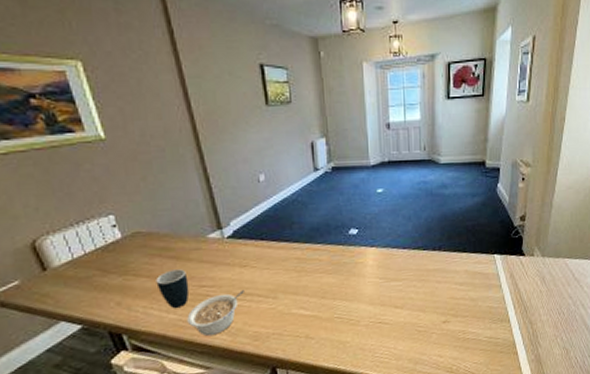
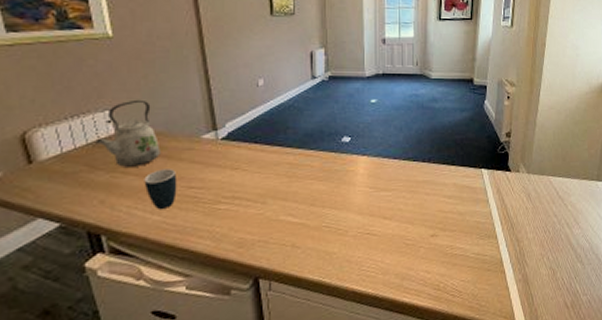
kettle: none [104,202,169,270] -> present [95,99,161,167]
legume: present [187,290,244,337] -> none [171,193,233,241]

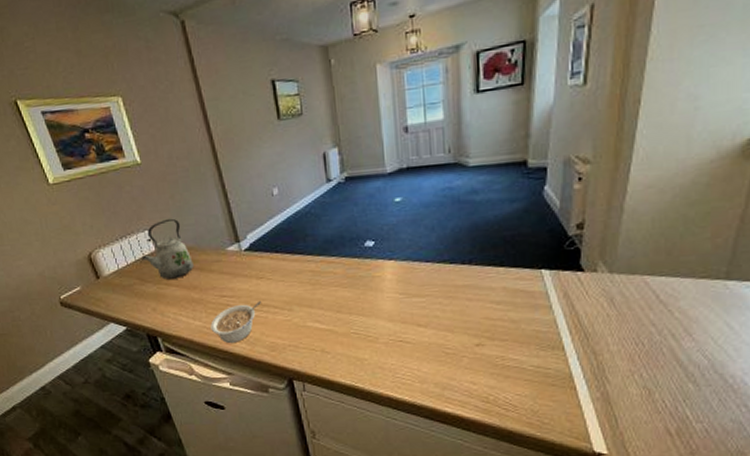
mug: present [144,169,177,210] -> none [183,280,212,317]
legume: none [171,193,233,241] -> present [210,301,261,344]

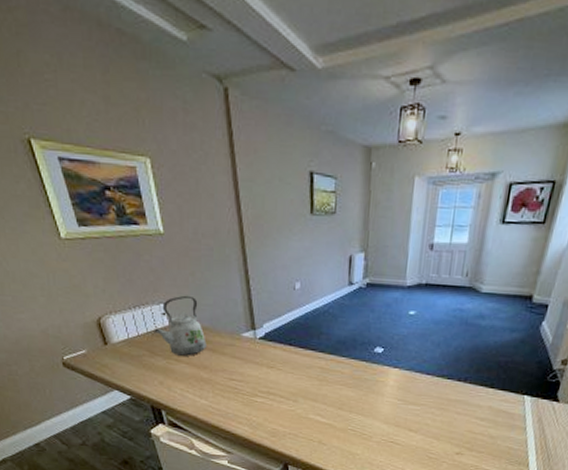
legume: present [210,301,261,344] -> none [216,389,268,425]

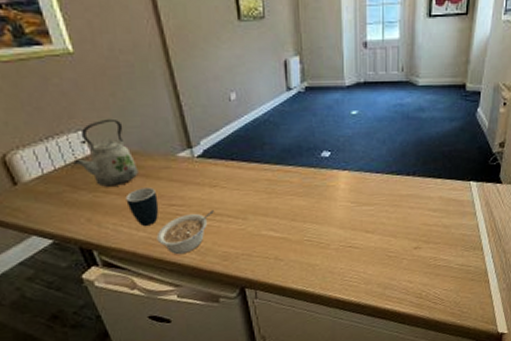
mug: none [193,360,221,396] -> present [125,187,159,227]
legume: none [216,389,268,425] -> present [156,210,214,255]

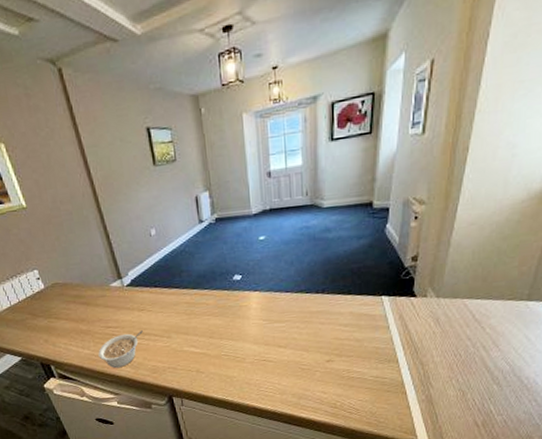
kettle: present [73,118,139,187] -> none [32,258,81,314]
mug: present [125,187,159,227] -> none [72,313,99,346]

